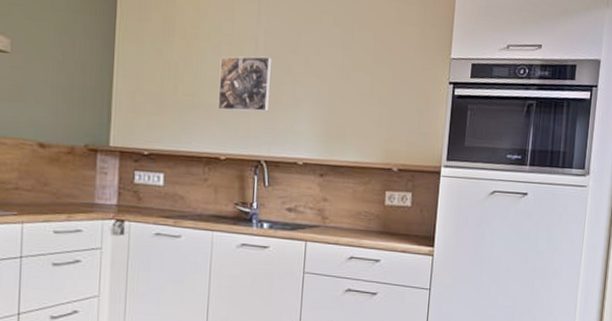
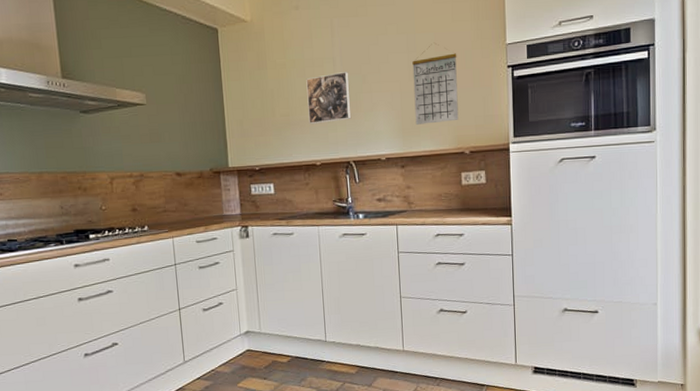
calendar: none [342,42,397,133] -> present [412,42,459,125]

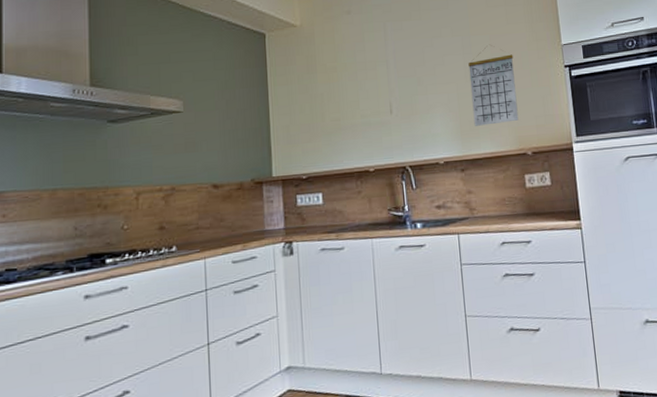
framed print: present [306,72,352,125] -> none [358,74,407,129]

